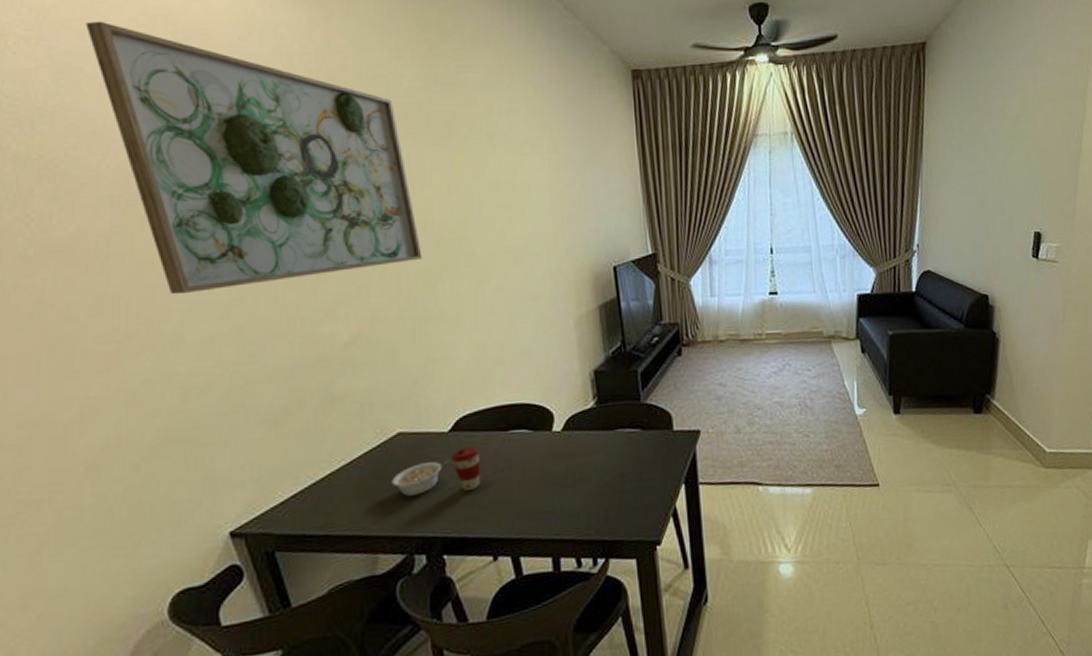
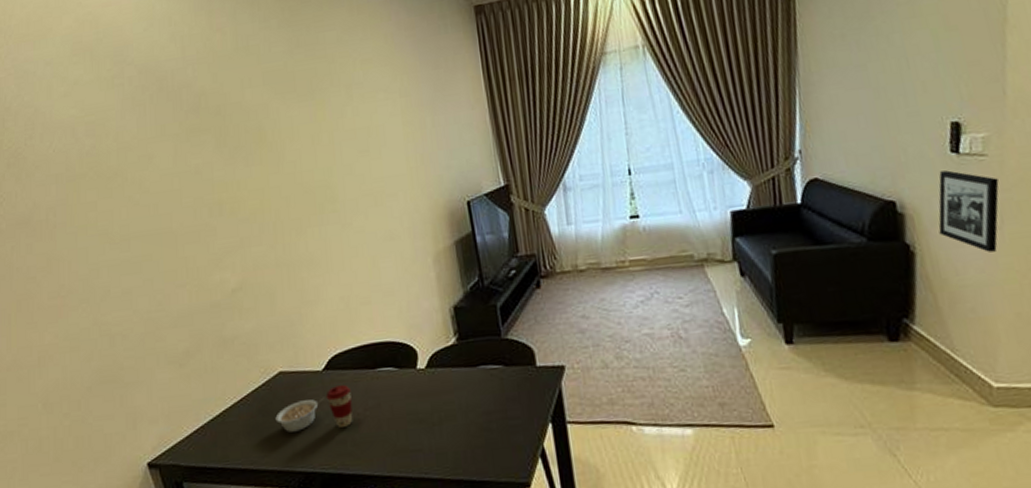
wall art: present [85,21,423,295] -> none [37,32,294,254]
picture frame: none [1018,272,1064,342] -> present [938,170,999,252]

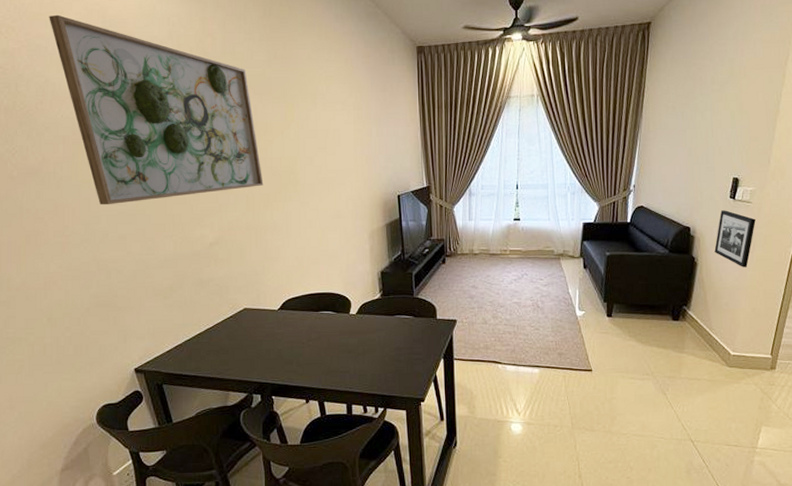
wall art: none [37,32,294,254] -> present [49,14,264,205]
legume: present [275,397,326,432] -> none [239,329,279,353]
coffee cup: present [326,385,353,428] -> none [279,322,299,352]

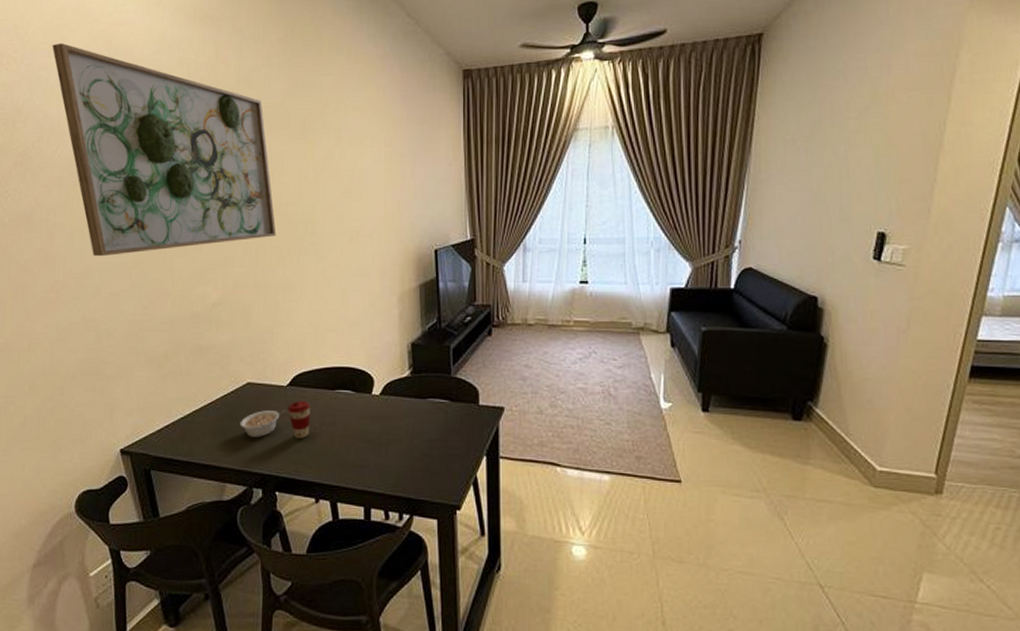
legume: none [239,329,279,353] -> present [240,409,287,437]
coffee cup: none [279,322,299,352] -> present [287,401,310,438]
picture frame: present [714,210,756,267] -> none [851,275,911,352]

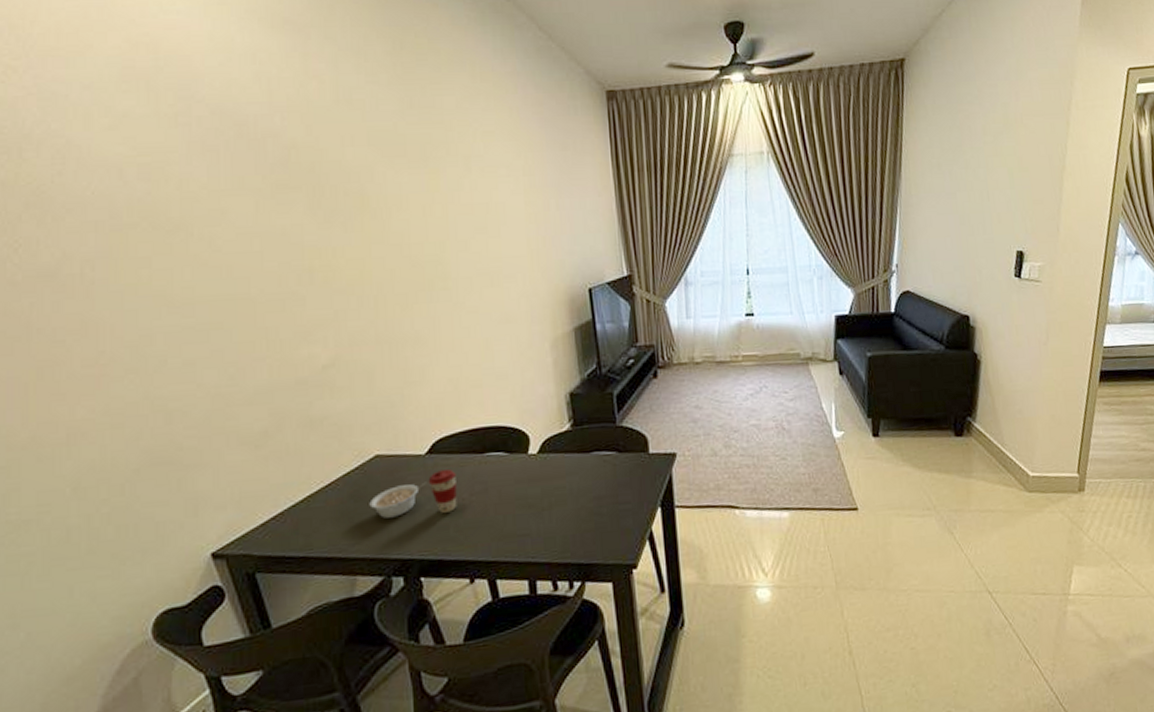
wall art: present [52,43,277,257] -> none [71,49,399,319]

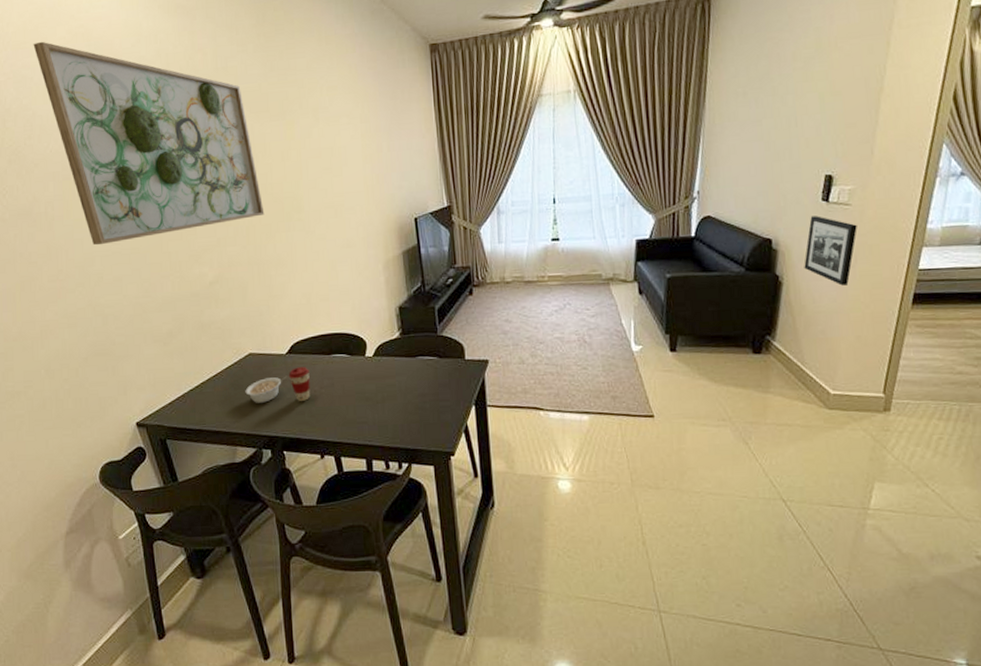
wall art: none [71,49,399,319] -> present [33,41,265,246]
picture frame: none [1000,292,1048,364] -> present [804,216,857,286]

